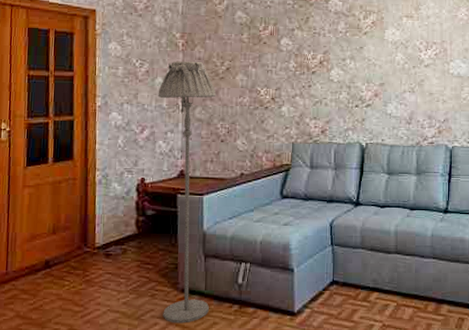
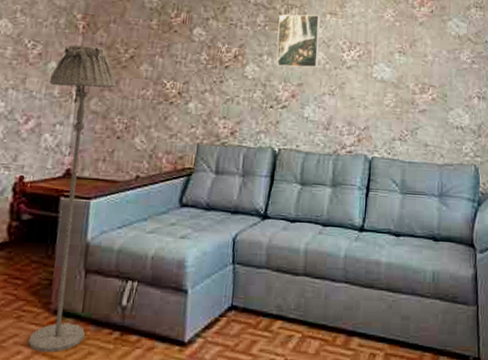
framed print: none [358,18,398,69] -> present [276,14,321,68]

